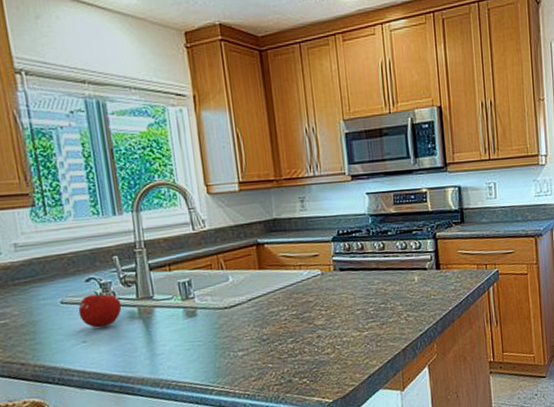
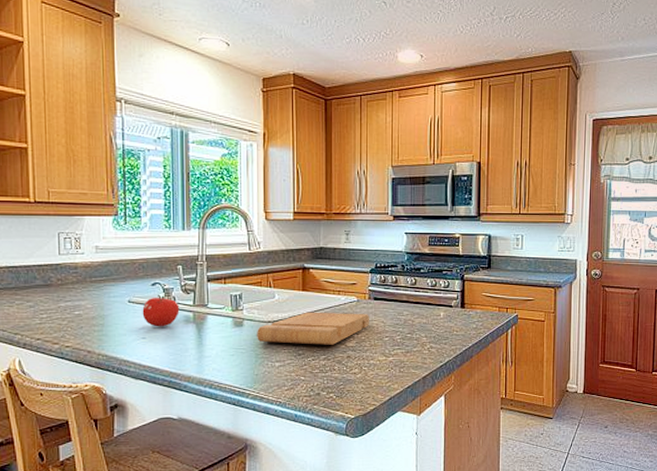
cutting board: none [213,287,338,331] -> present [257,312,369,345]

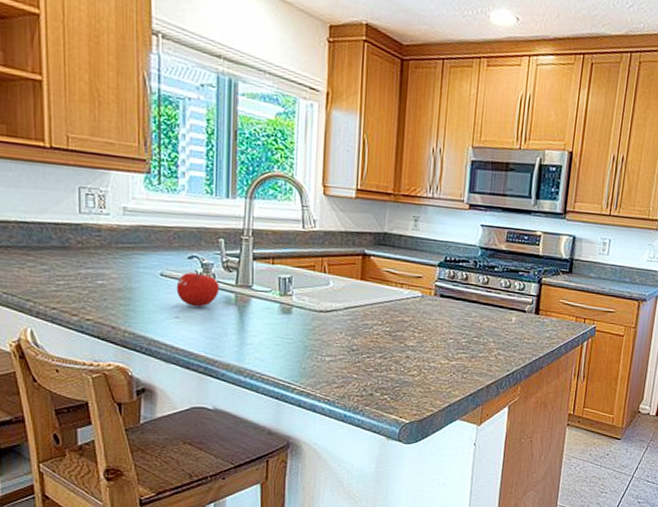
cutting board: present [257,312,369,345] -> none [306,304,434,343]

